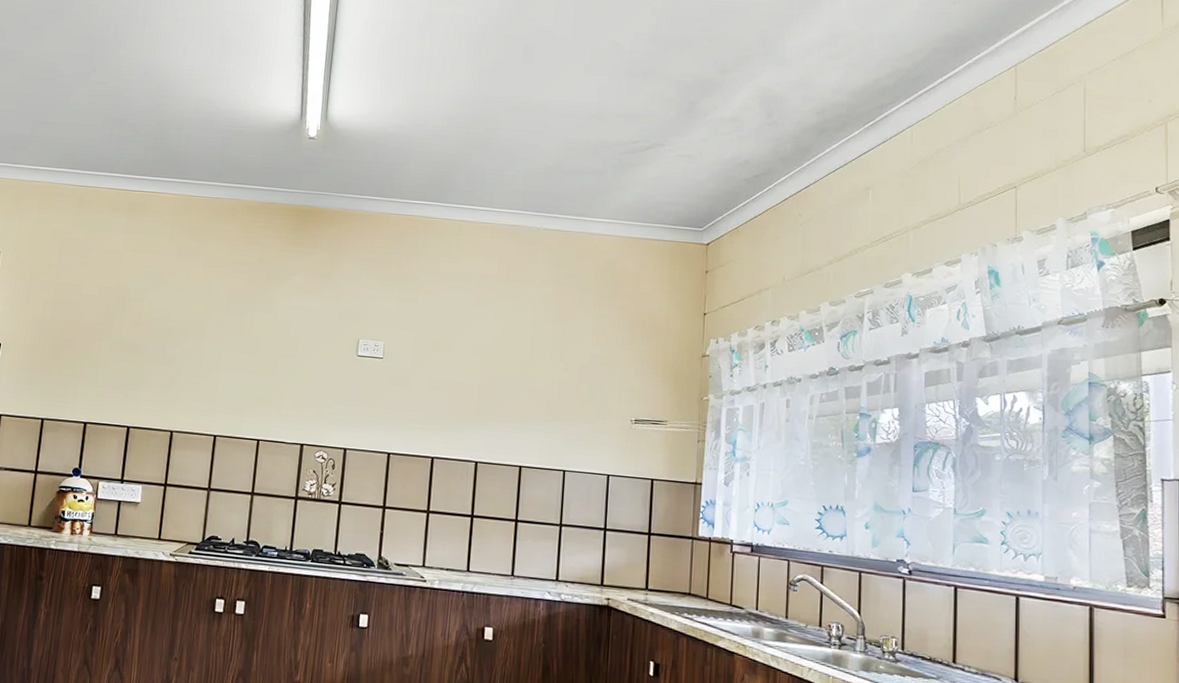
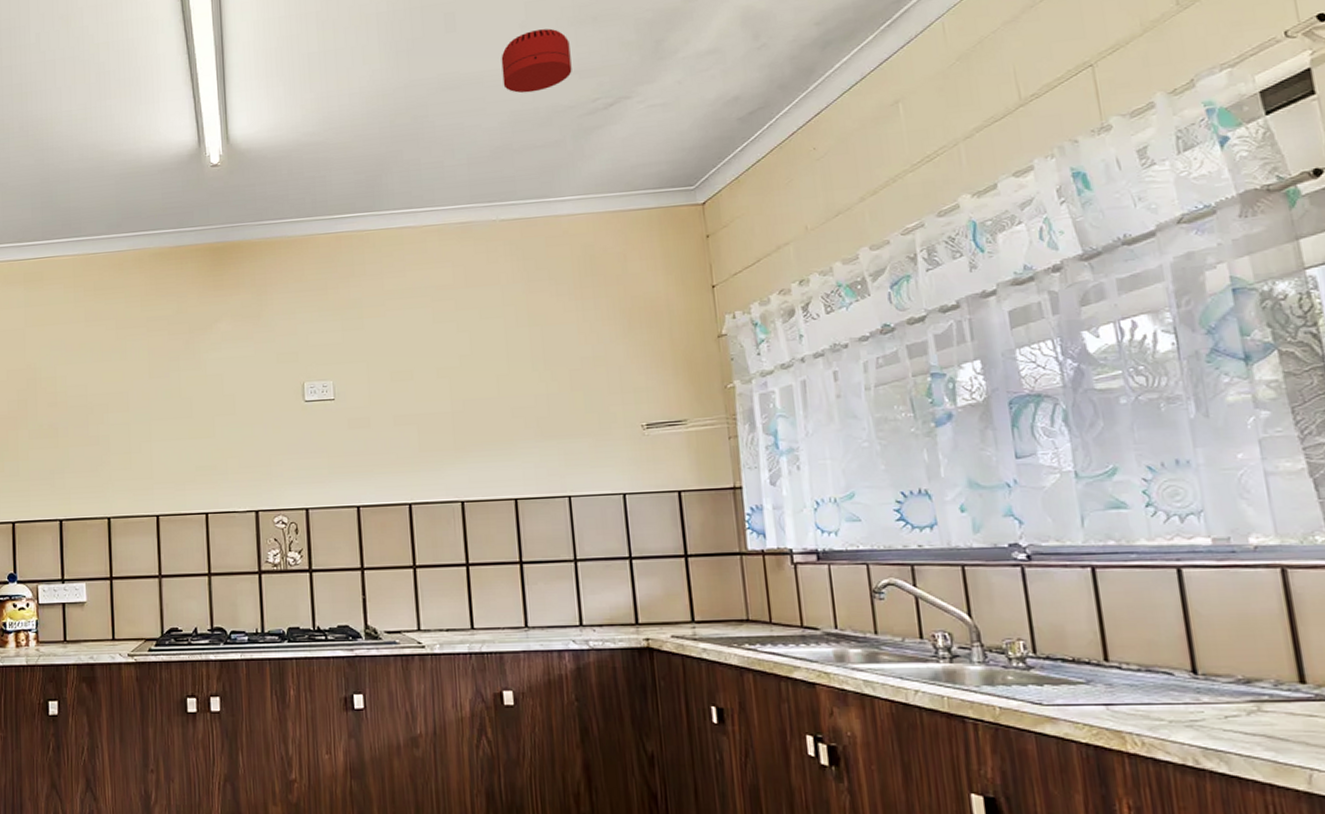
smoke detector: none [563,74,622,126] -> present [501,28,572,94]

